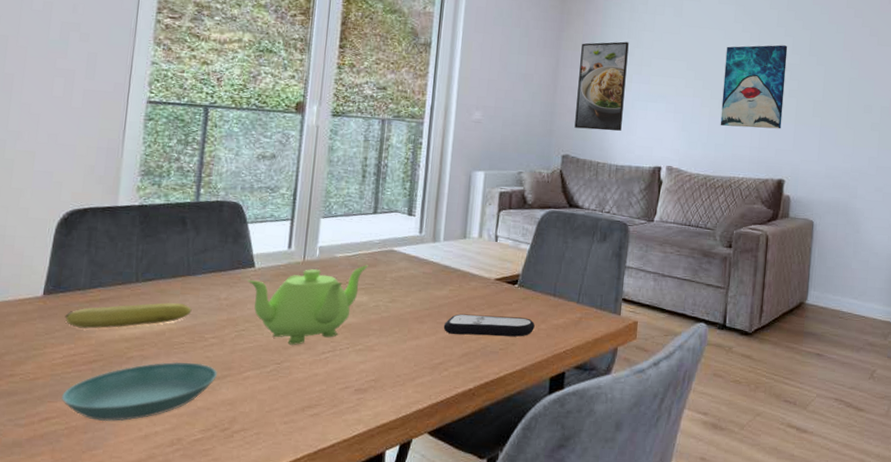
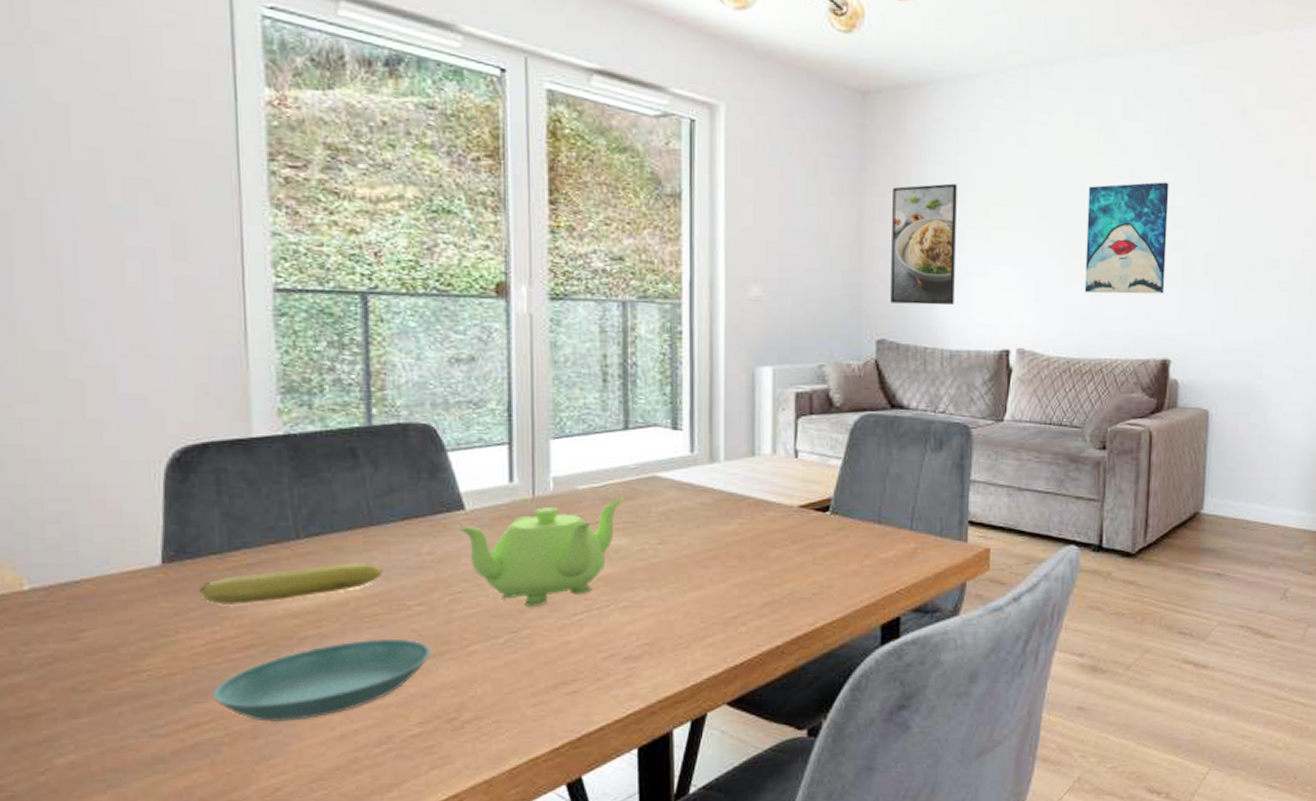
remote control: present [443,314,535,337] -> none [735,553,856,580]

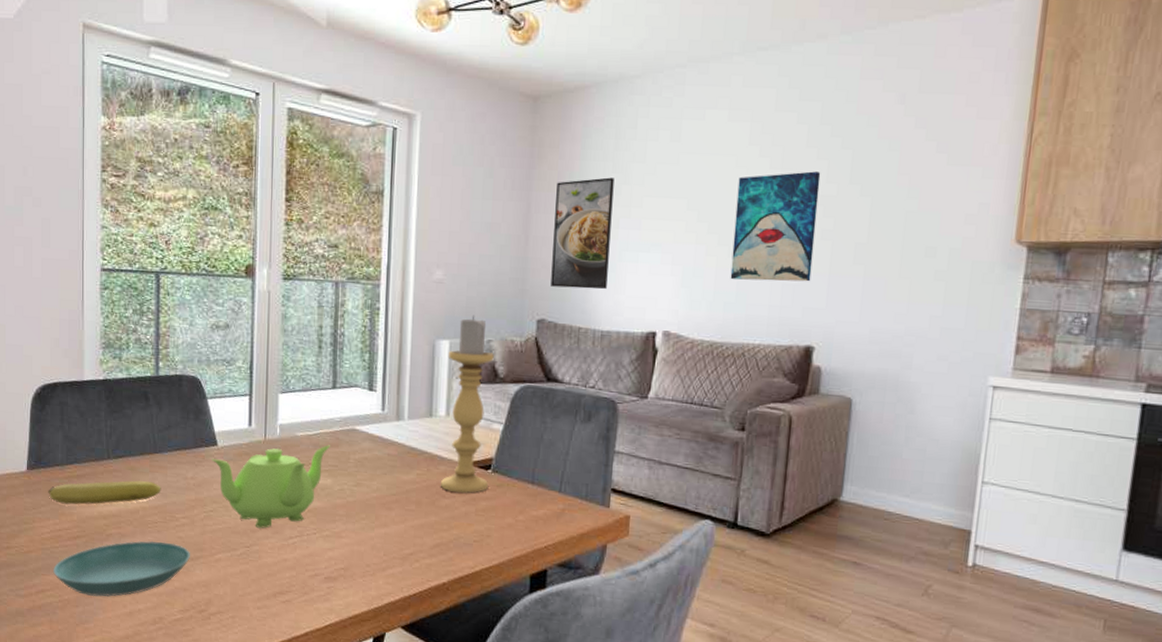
candle holder: none [768,337,827,540] -> present [440,315,494,493]

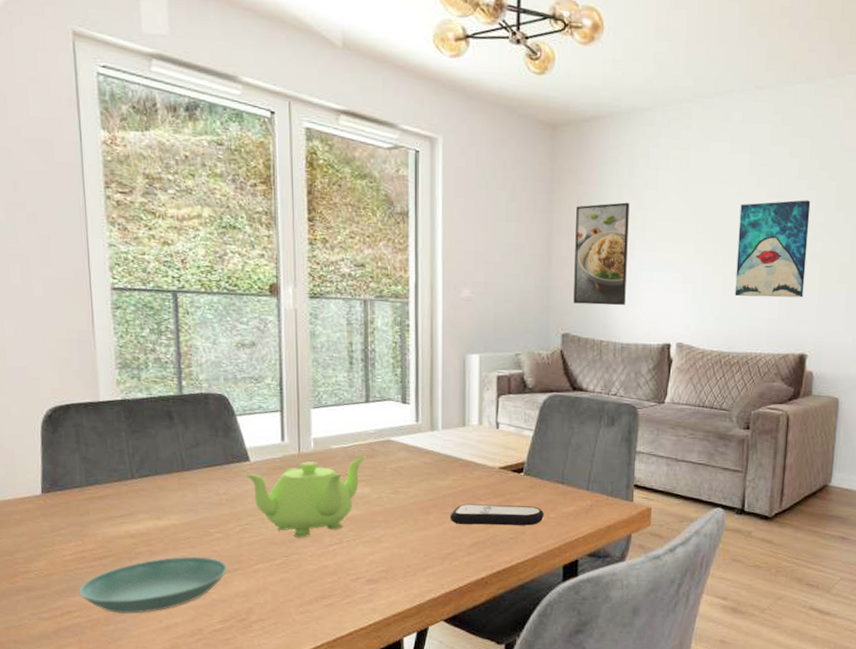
fruit: present [48,480,161,505] -> none [67,498,193,526]
remote control: none [412,500,512,529] -> present [450,503,544,526]
candle holder: present [440,315,494,493] -> none [475,330,522,495]

